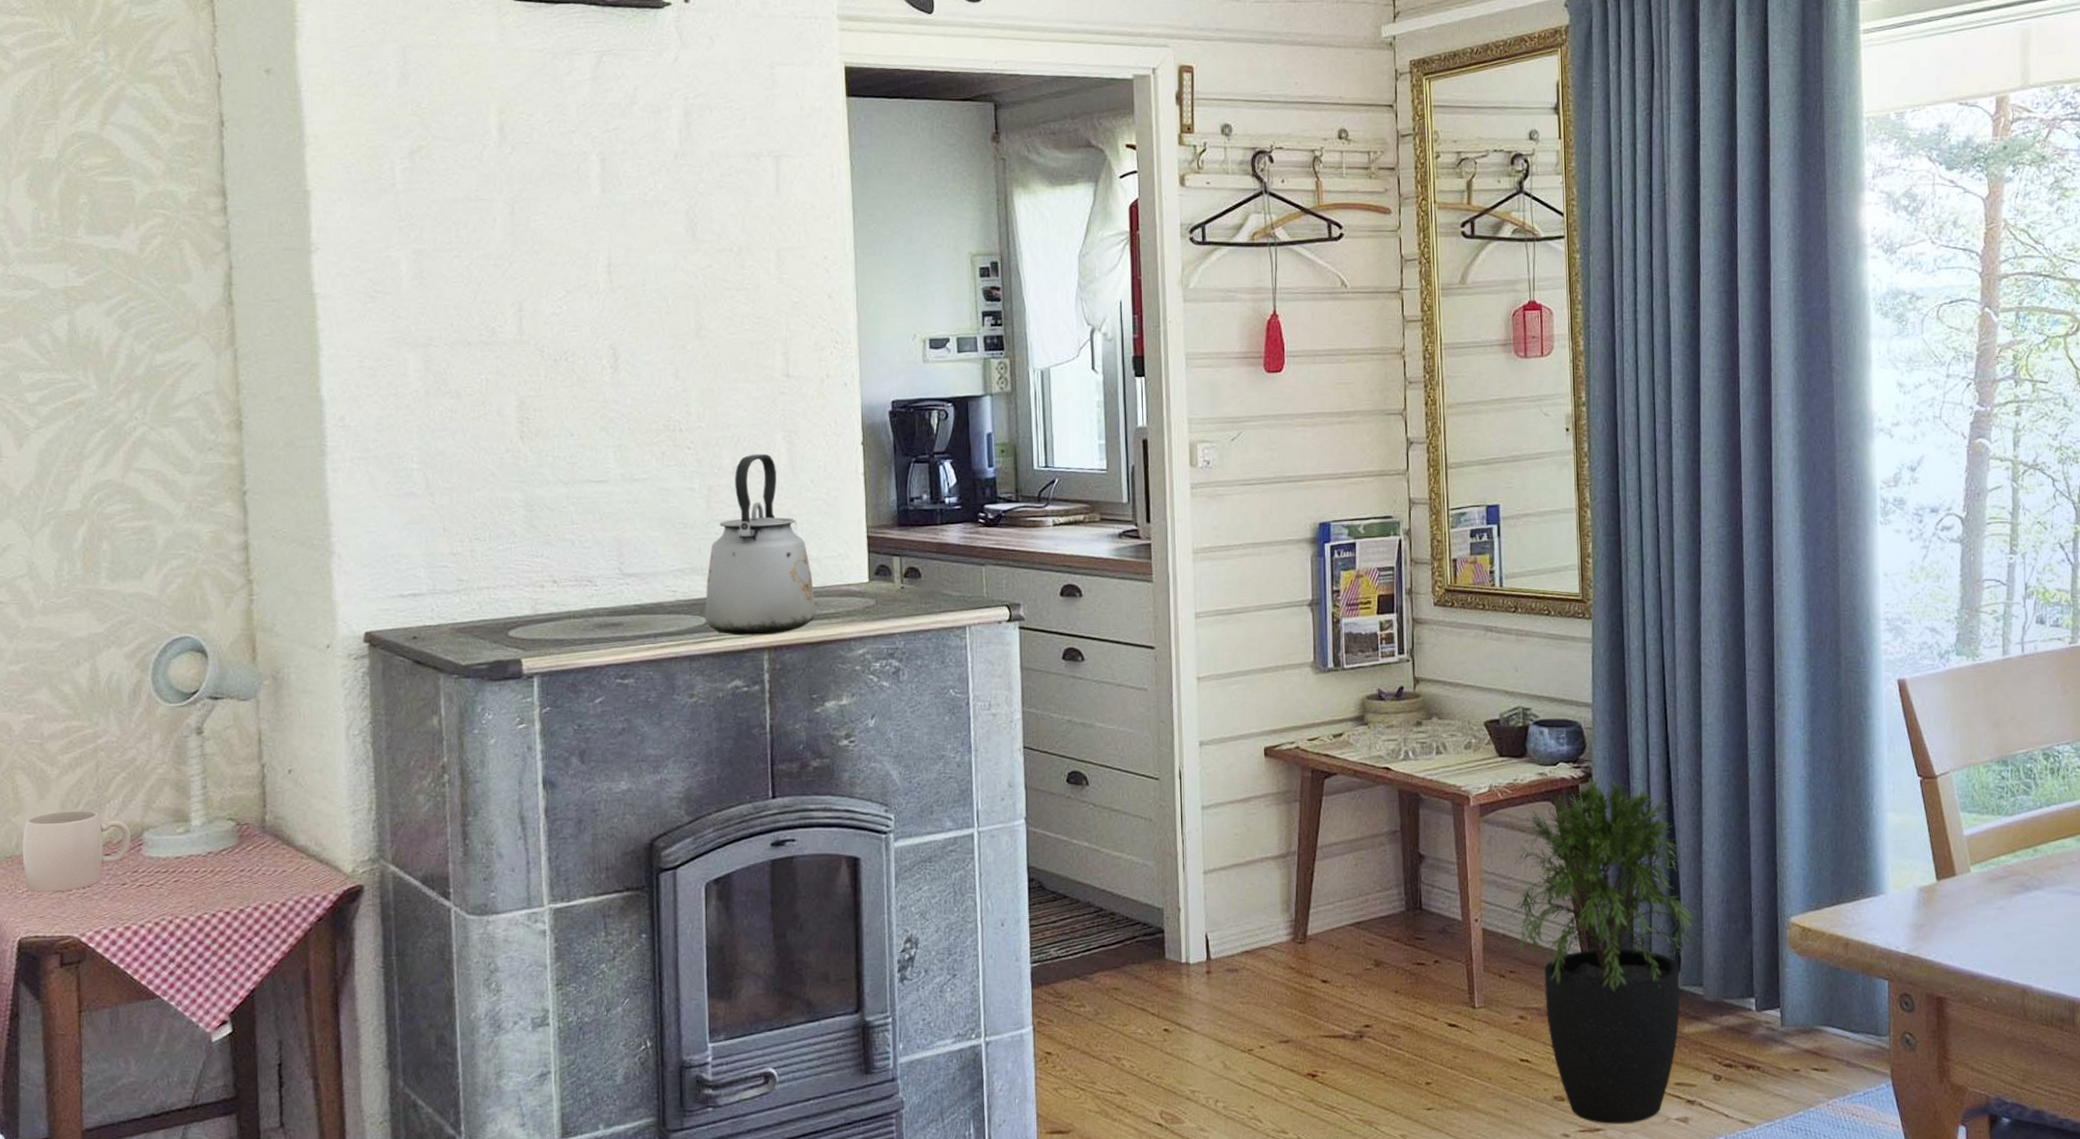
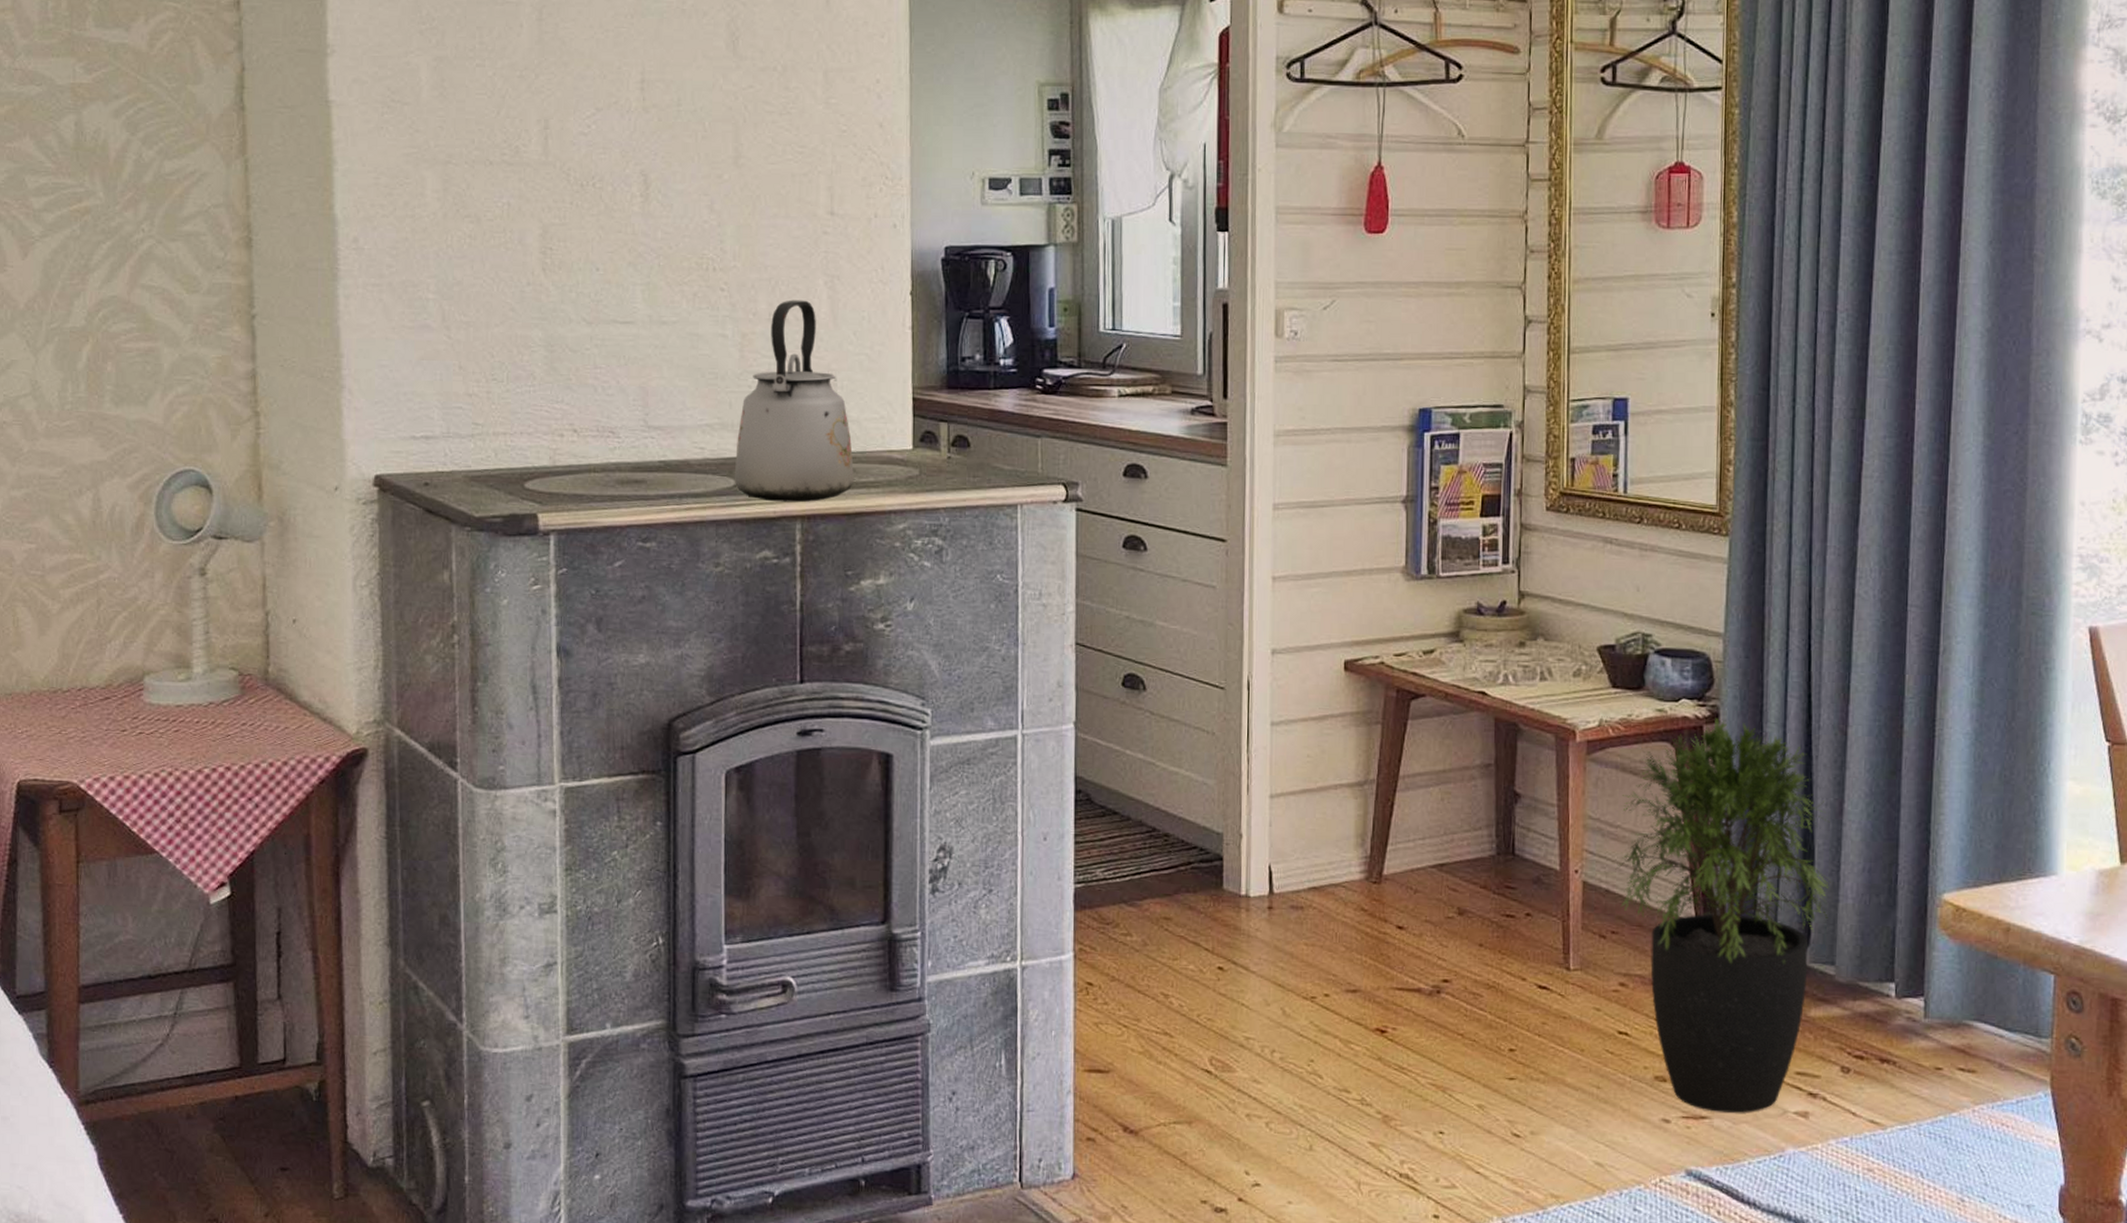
mug: present [22,810,131,893] -> none [22,648,132,735]

